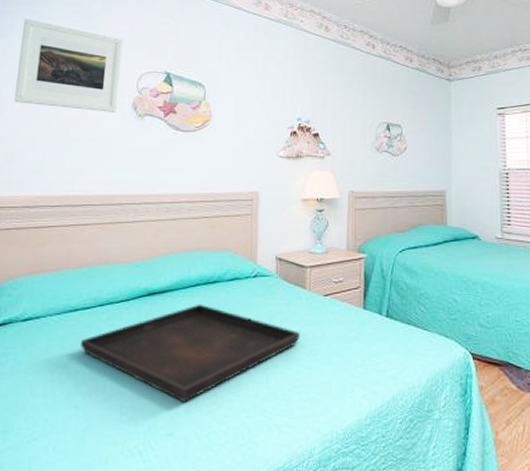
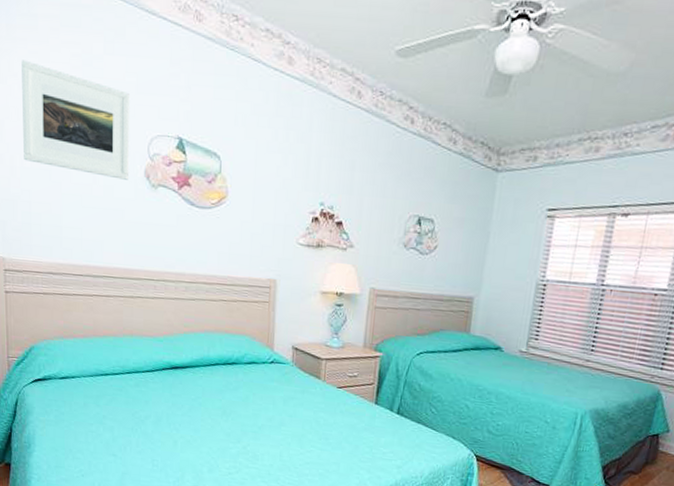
serving tray: present [79,303,300,403] -> none [112,381,313,464]

